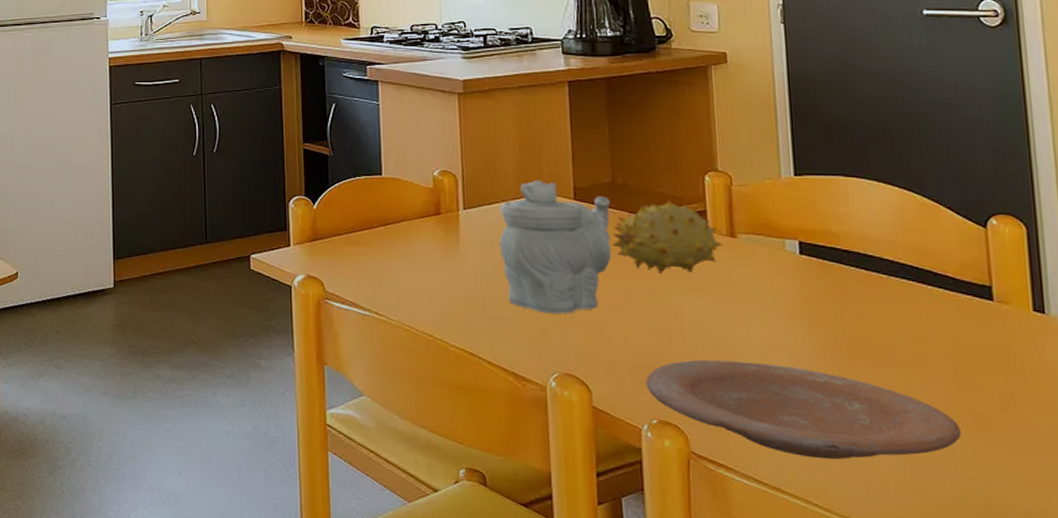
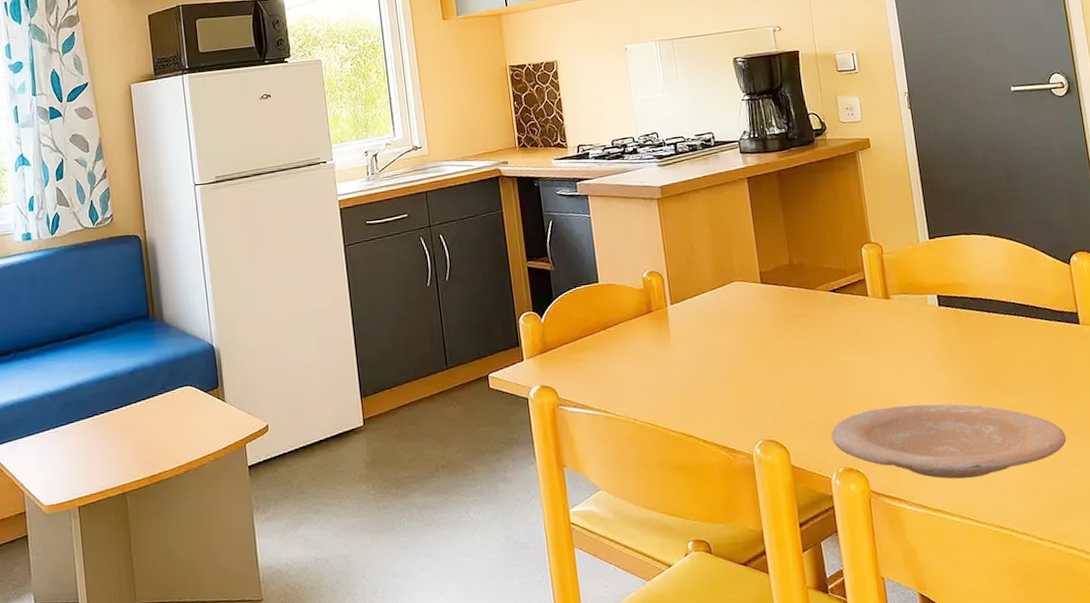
teapot: present [499,179,611,314] -> none [701,269,795,389]
fruit: present [612,199,724,275] -> none [794,272,881,340]

